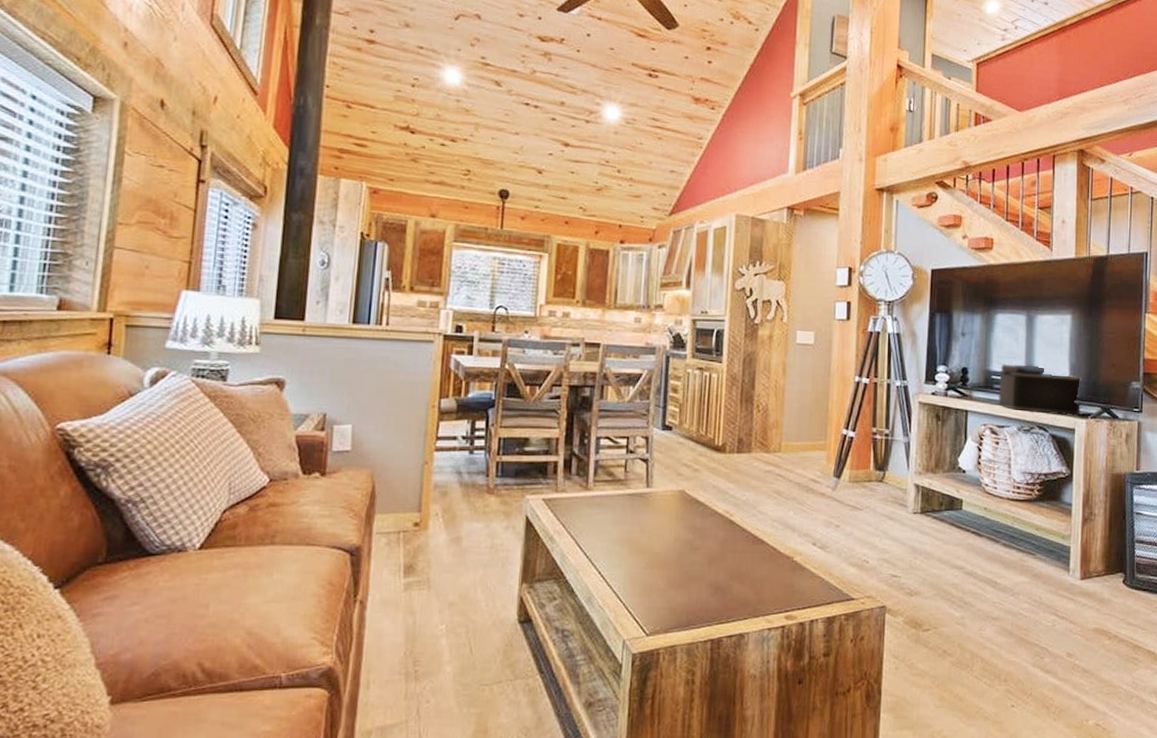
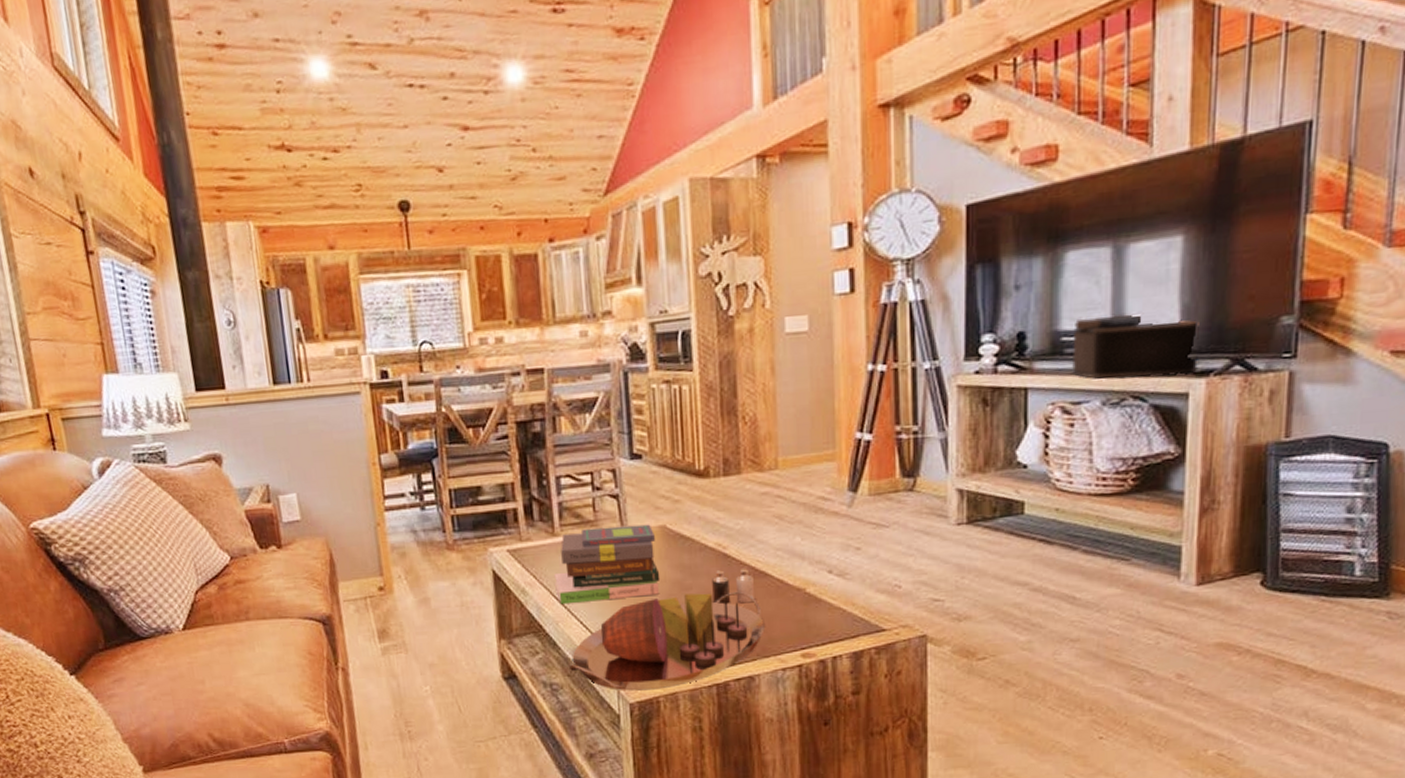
books: none [581,486,675,554] -> present [554,524,661,605]
serving tray: none [583,554,757,642] -> present [570,592,765,691]
candle: none [717,535,752,566] -> present [712,569,754,605]

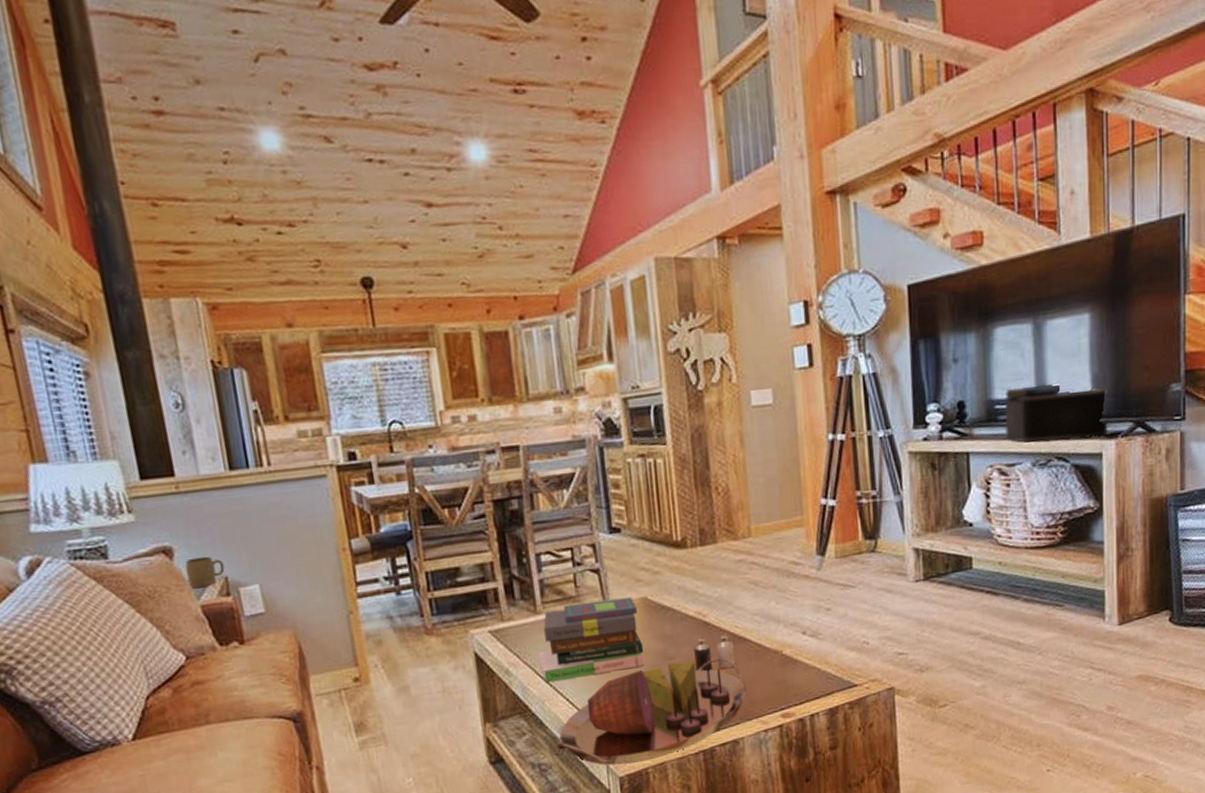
mug: none [232,464,267,493] -> present [185,556,225,588]

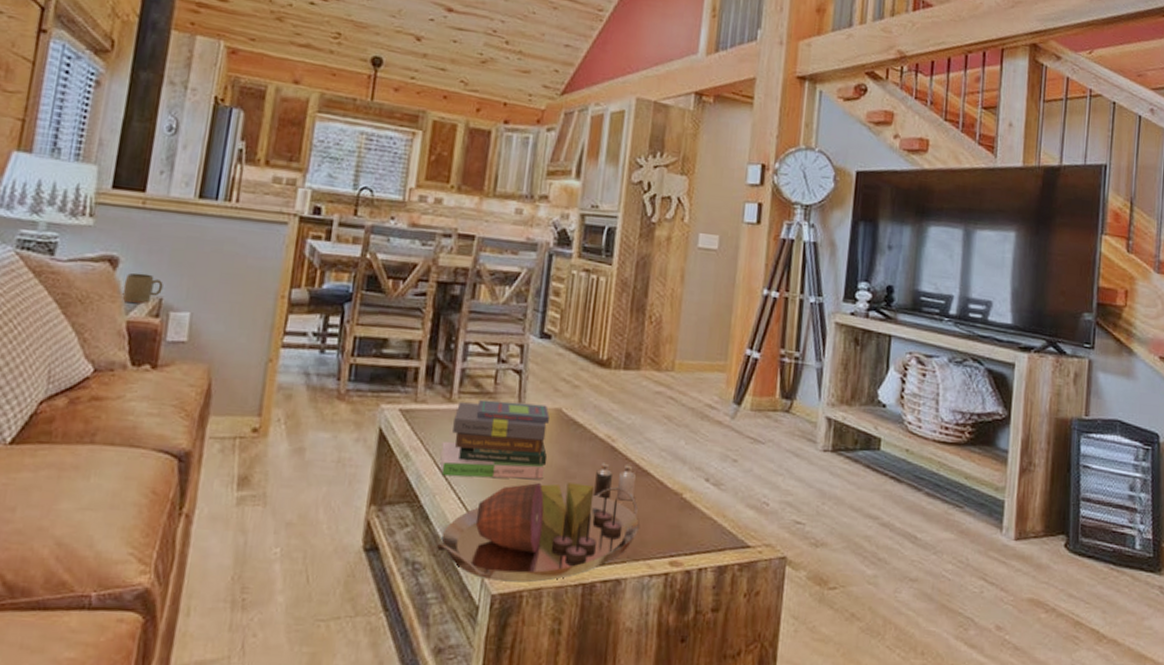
speaker: present [1004,383,1108,443] -> none [927,285,1025,348]

